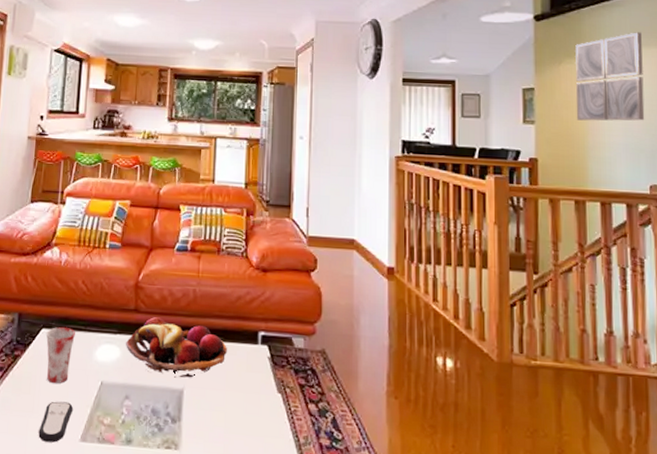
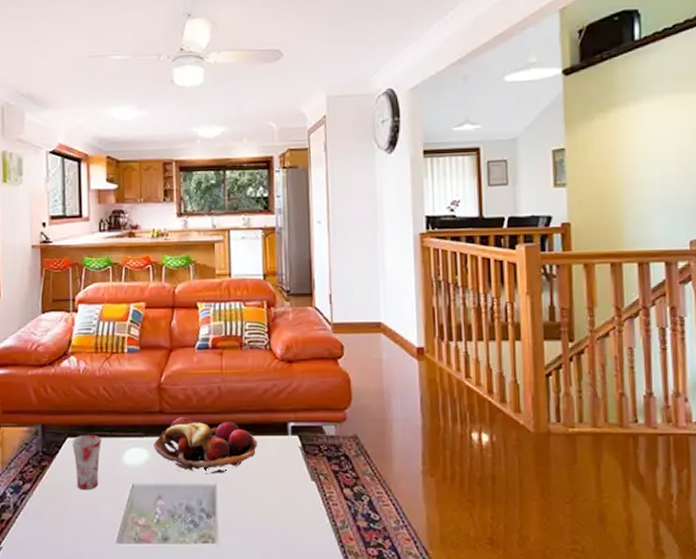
remote control: present [38,401,74,443] -> none [74,507,107,546]
wall art: present [575,32,645,121] -> none [608,78,684,179]

